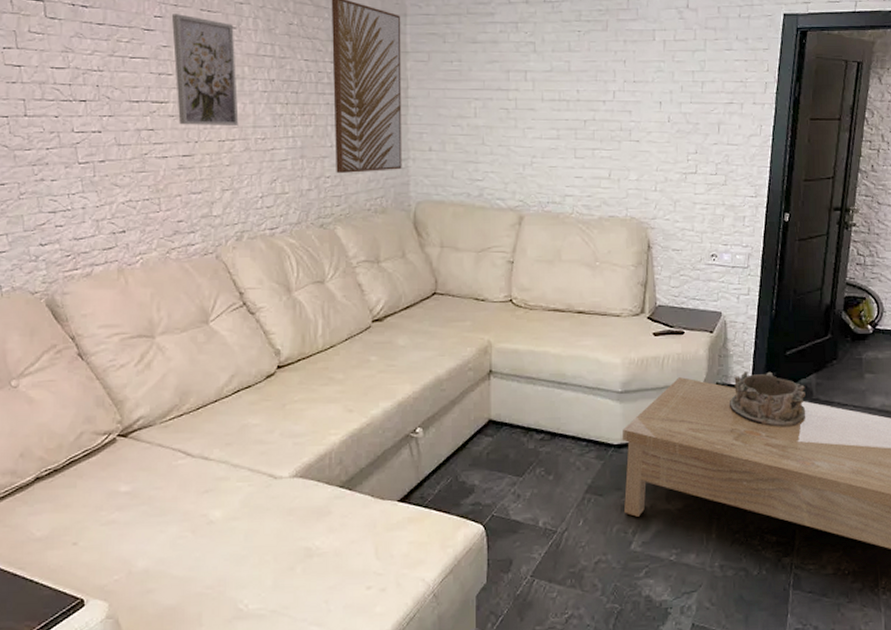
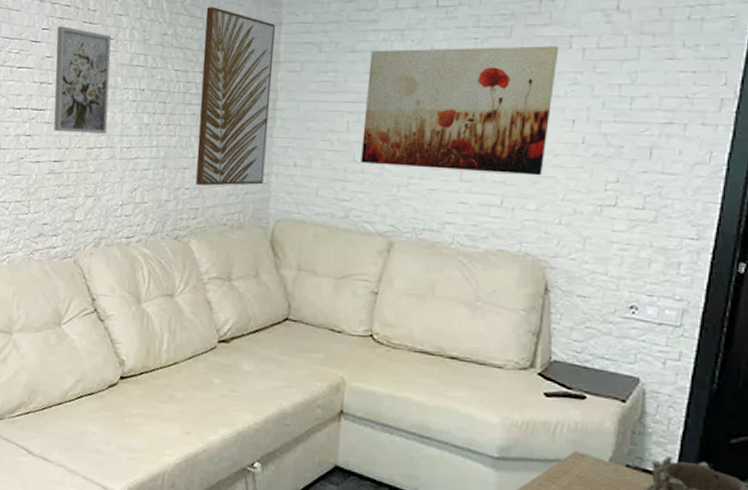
wall art: none [489,38,645,151] -> present [361,45,559,176]

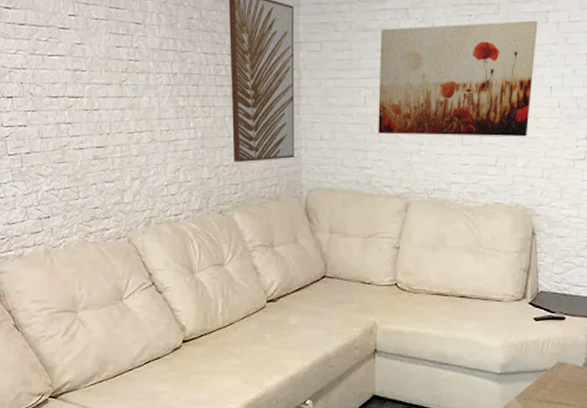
wall art: present [53,26,112,134] -> none [83,12,145,119]

